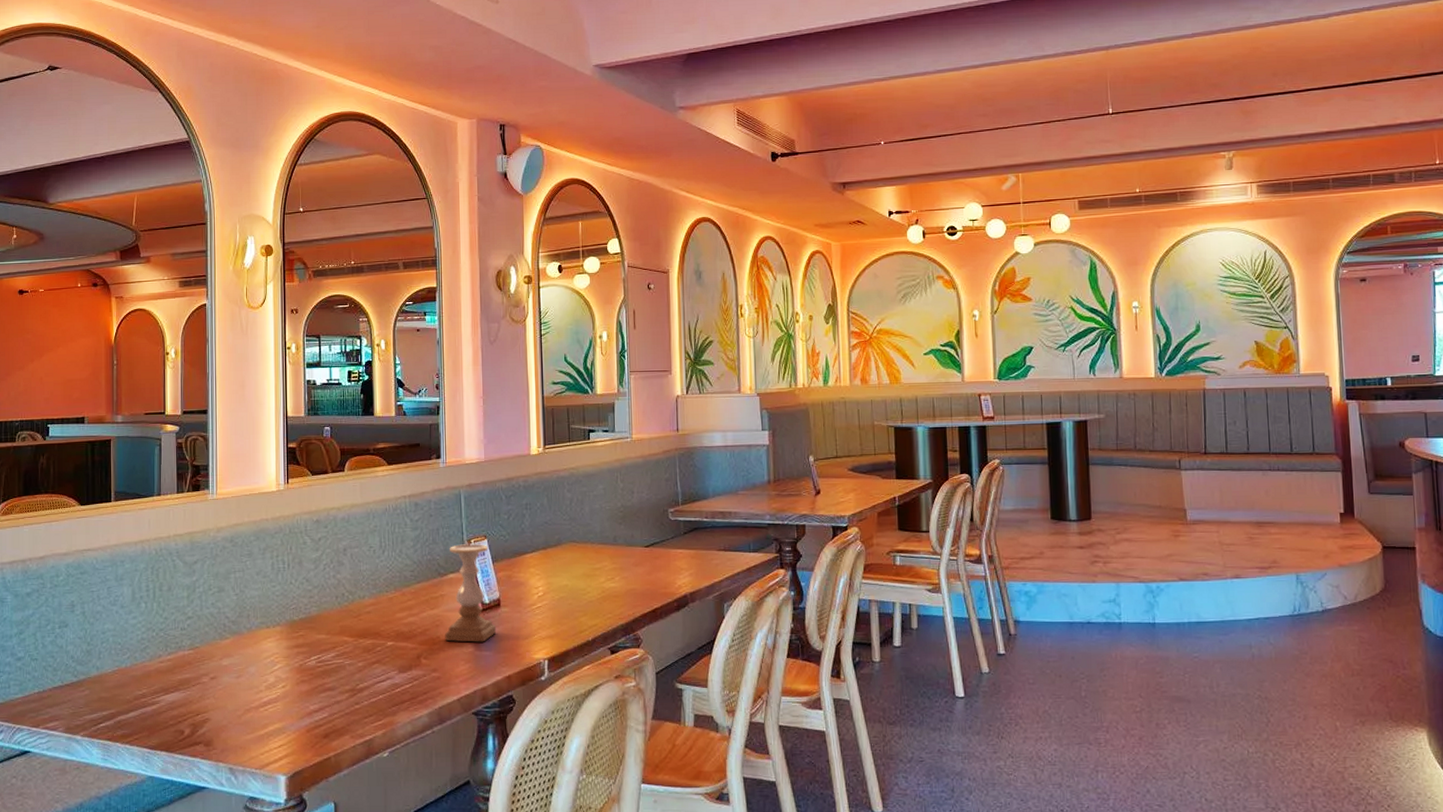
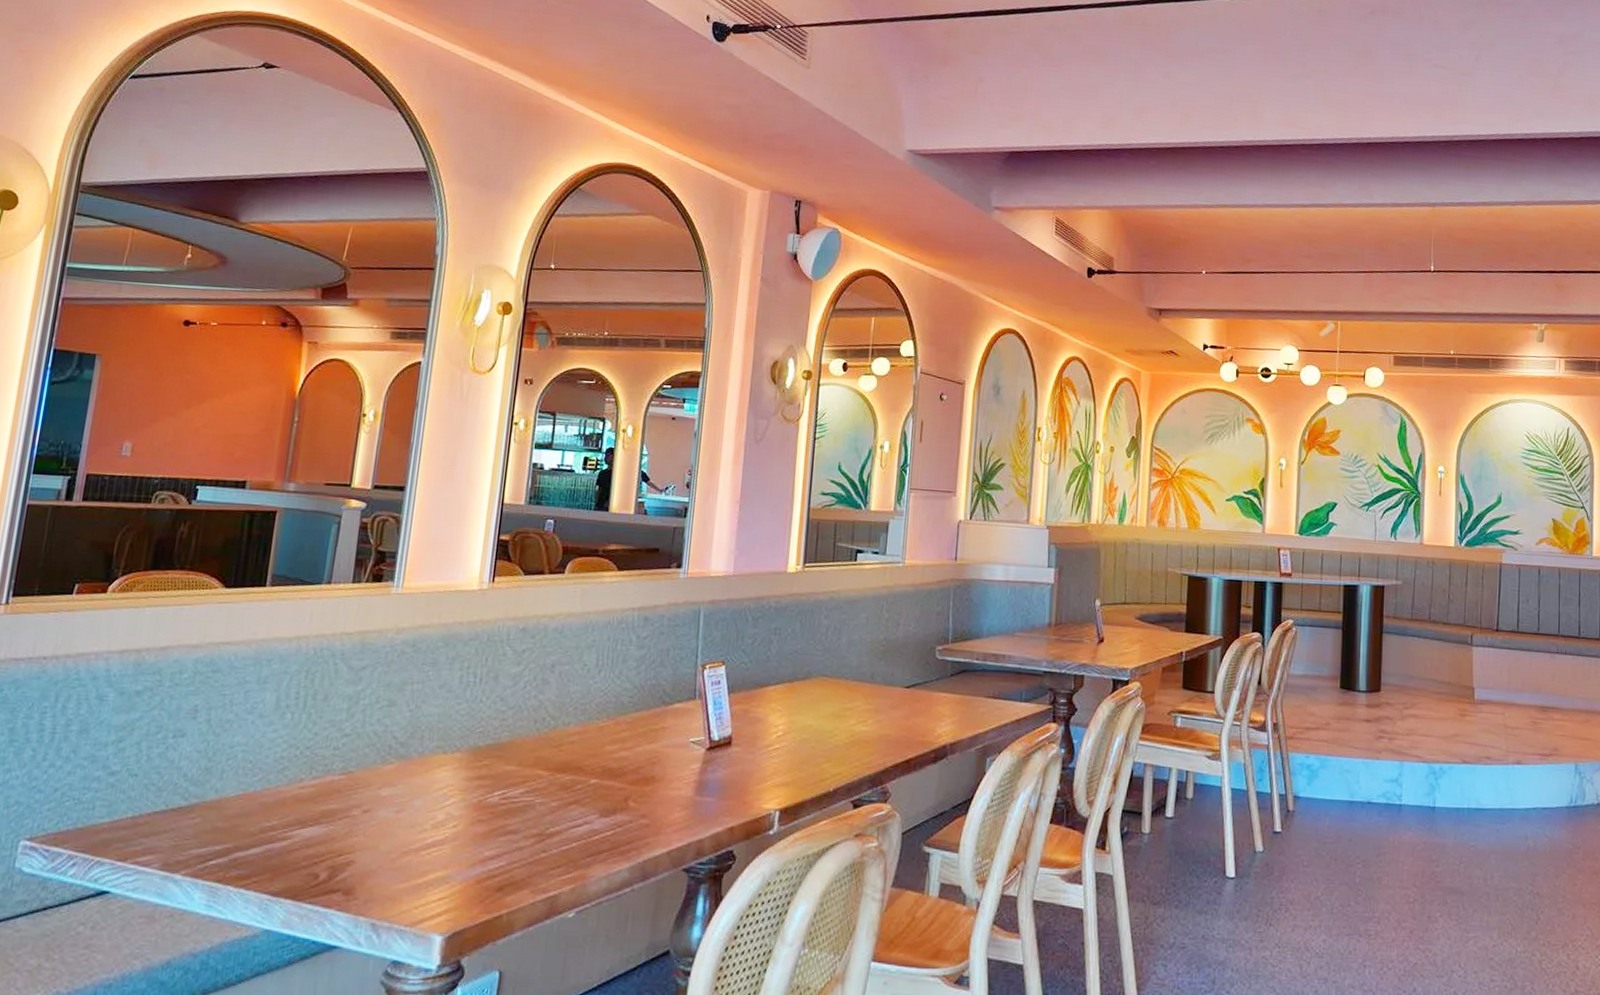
candle holder: present [445,543,497,643] -> none [661,668,725,786]

